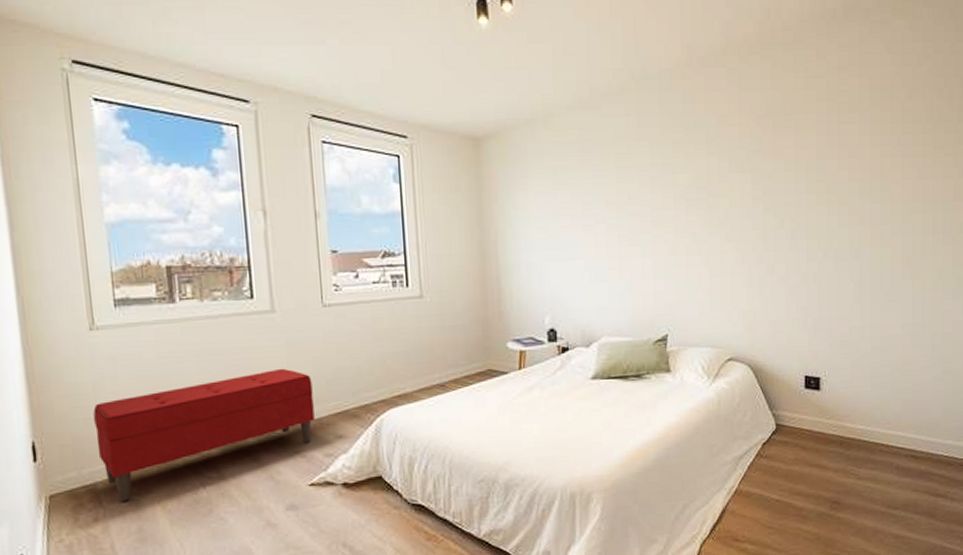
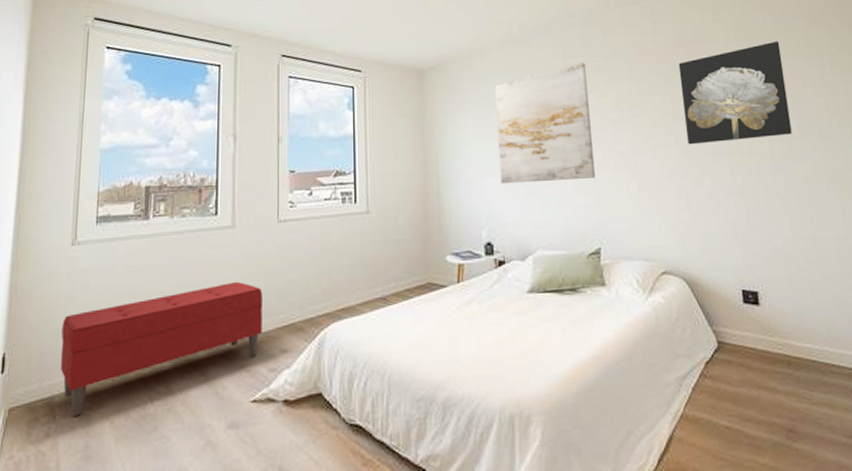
wall art: none [561,134,667,268] -> present [495,63,596,184]
wall art: none [763,114,874,228] -> present [678,41,792,145]

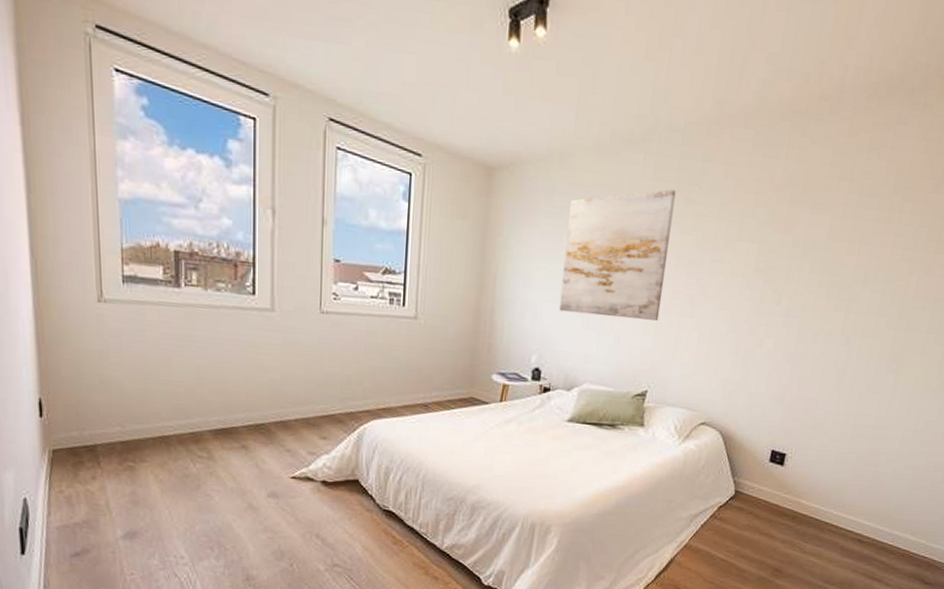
bench: present [60,281,263,416] -> none [97,365,303,466]
wall art: present [678,41,792,145] -> none [762,201,894,309]

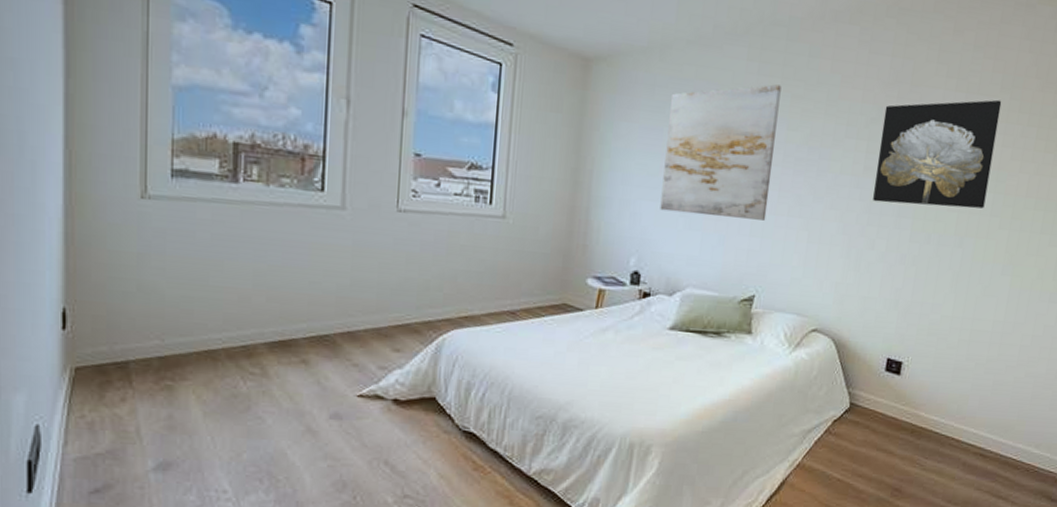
wall art: none [762,201,894,309] -> present [873,99,1002,209]

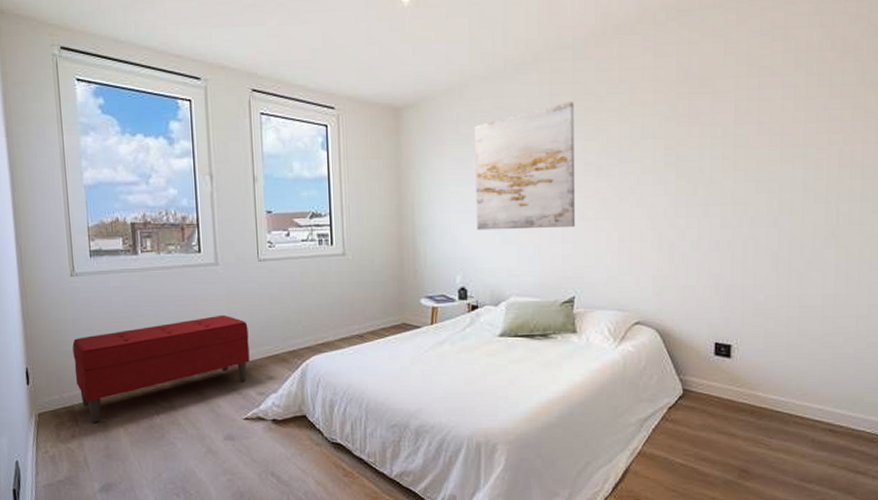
bench: none [134,269,375,385] -> present [72,314,250,423]
wall art: present [873,99,1002,209] -> none [677,78,798,195]

